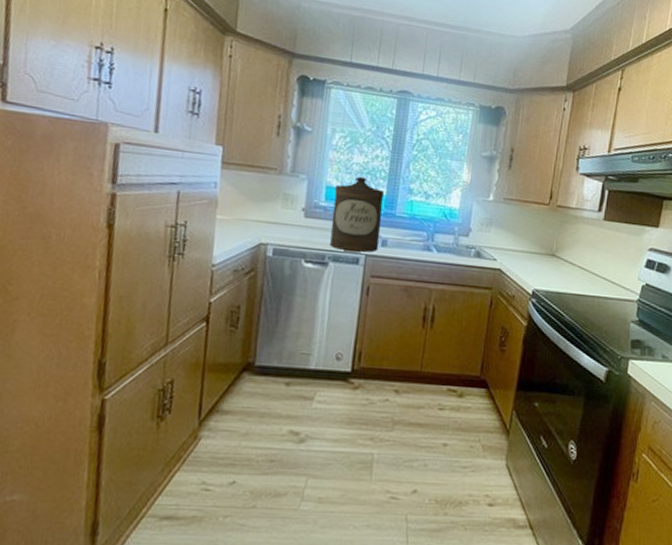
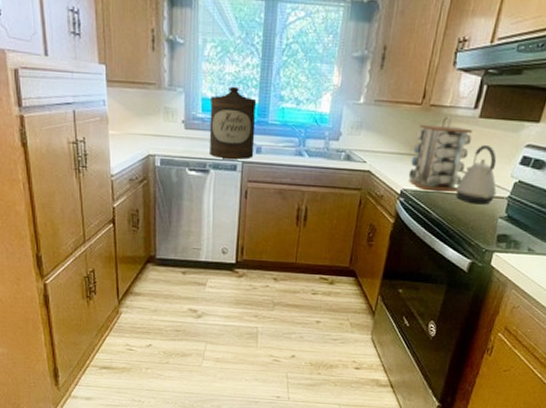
spice rack: none [539,216,599,294] -> present [408,115,472,192]
kettle: none [586,247,626,308] -> present [455,145,497,205]

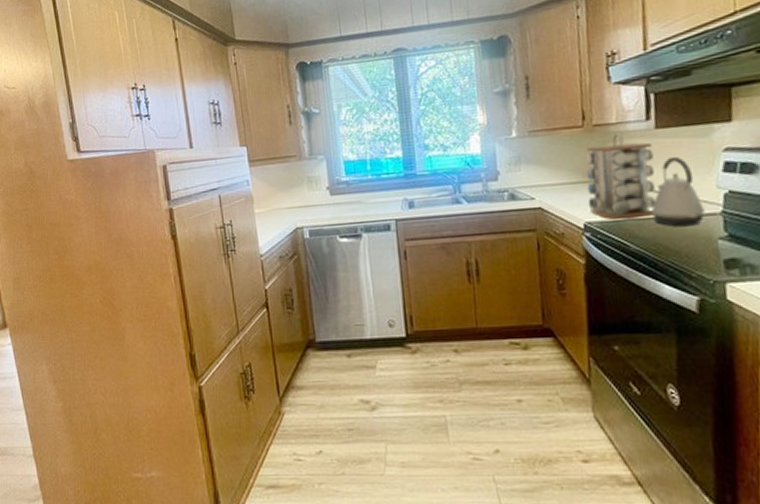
canister: present [209,86,256,159] -> none [353,144,407,220]

